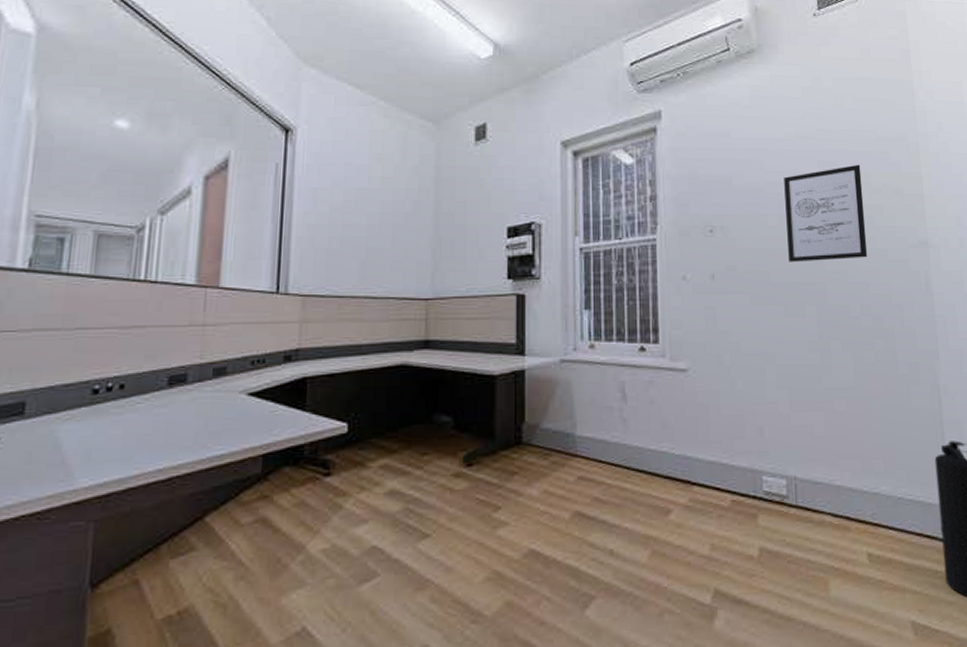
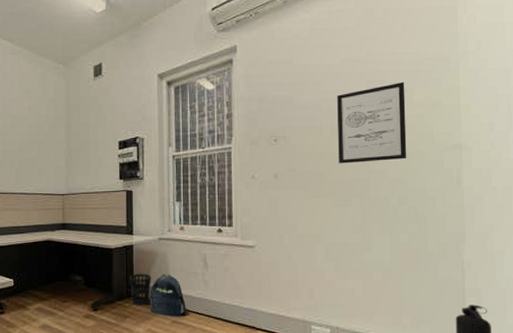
wastebasket: none [519,409,551,457] -> present [130,273,152,306]
backpack: none [548,409,599,471] -> present [150,273,187,317]

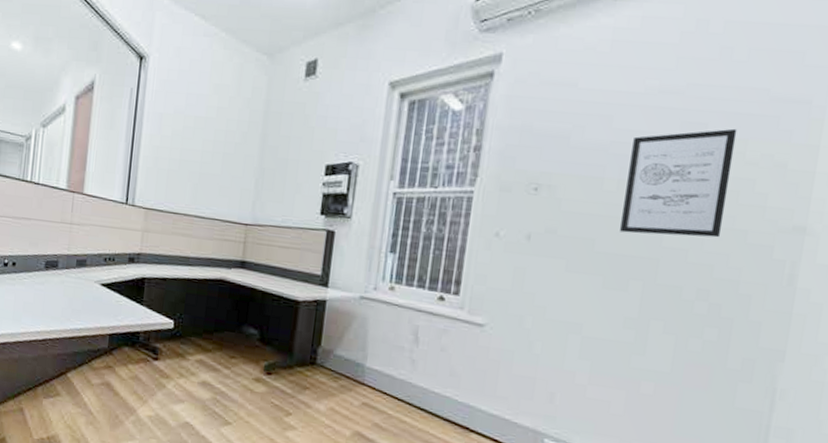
wastebasket: present [130,273,152,306] -> none [315,336,345,379]
backpack: present [150,273,187,317] -> none [337,341,384,400]

